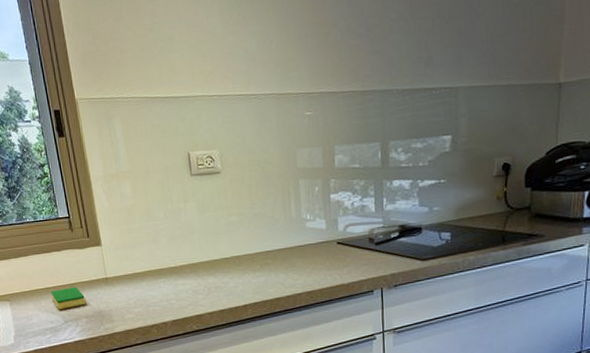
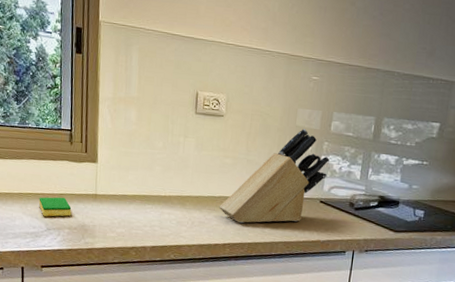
knife block: none [233,170,339,281] -> present [219,129,330,224]

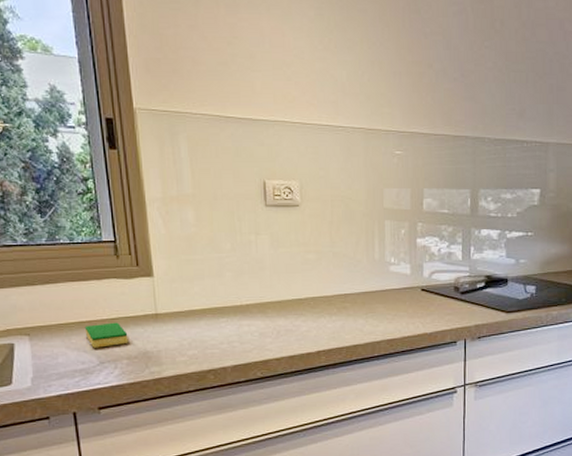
knife block: present [219,129,330,224] -> none [307,211,426,326]

